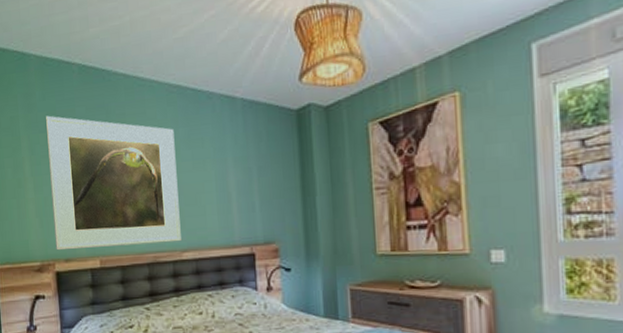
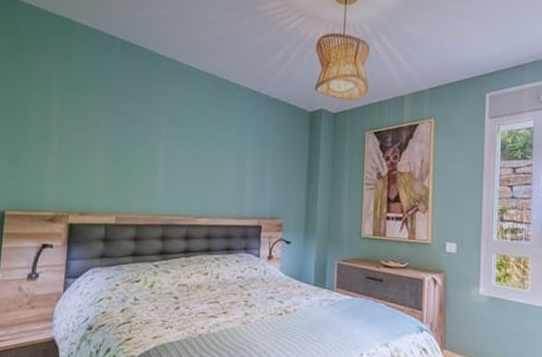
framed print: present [45,115,181,251] -> none [72,79,203,209]

